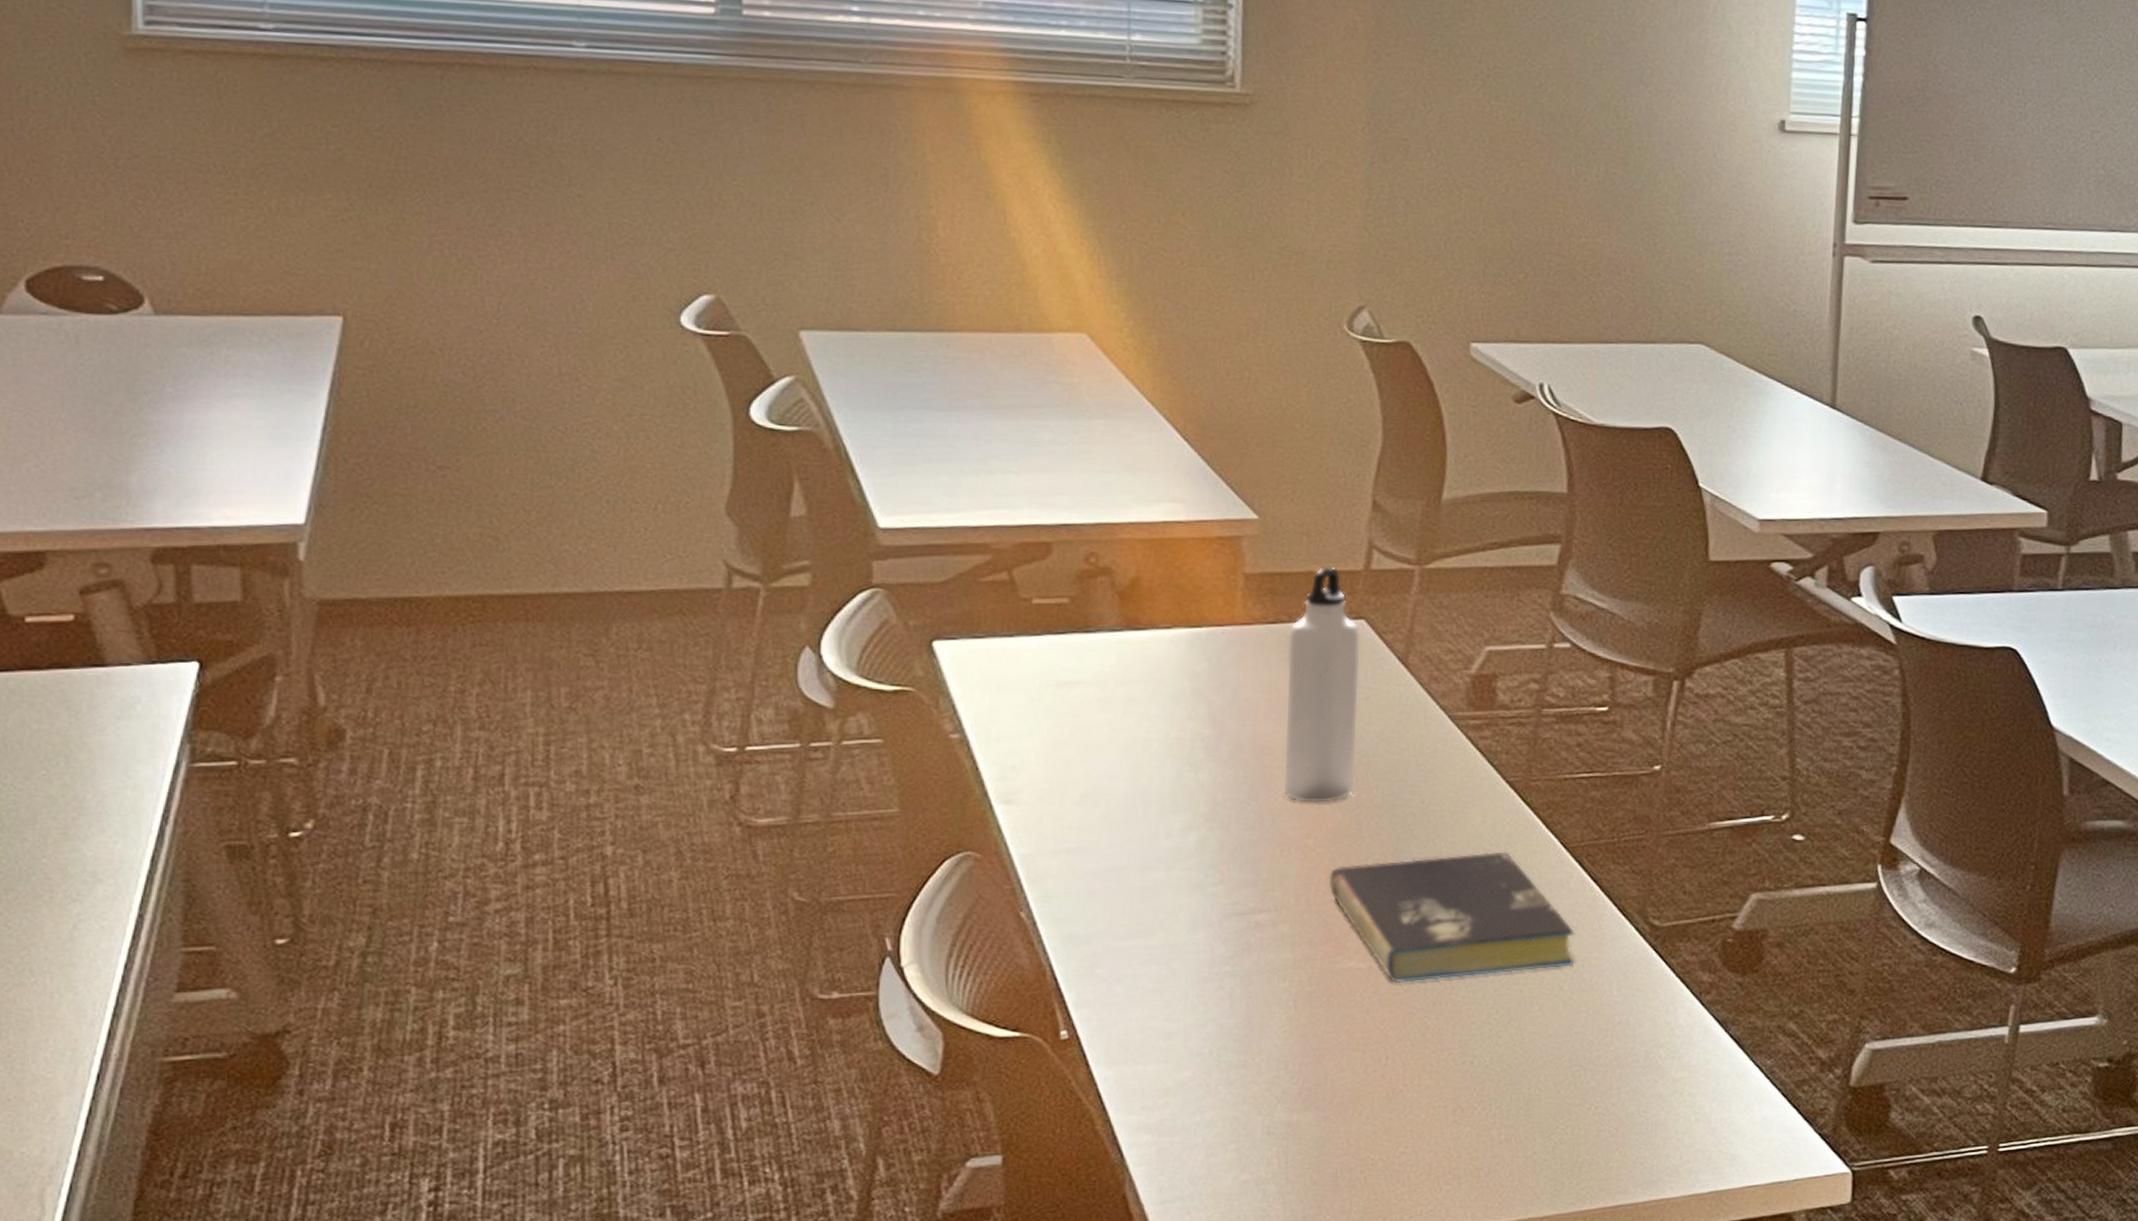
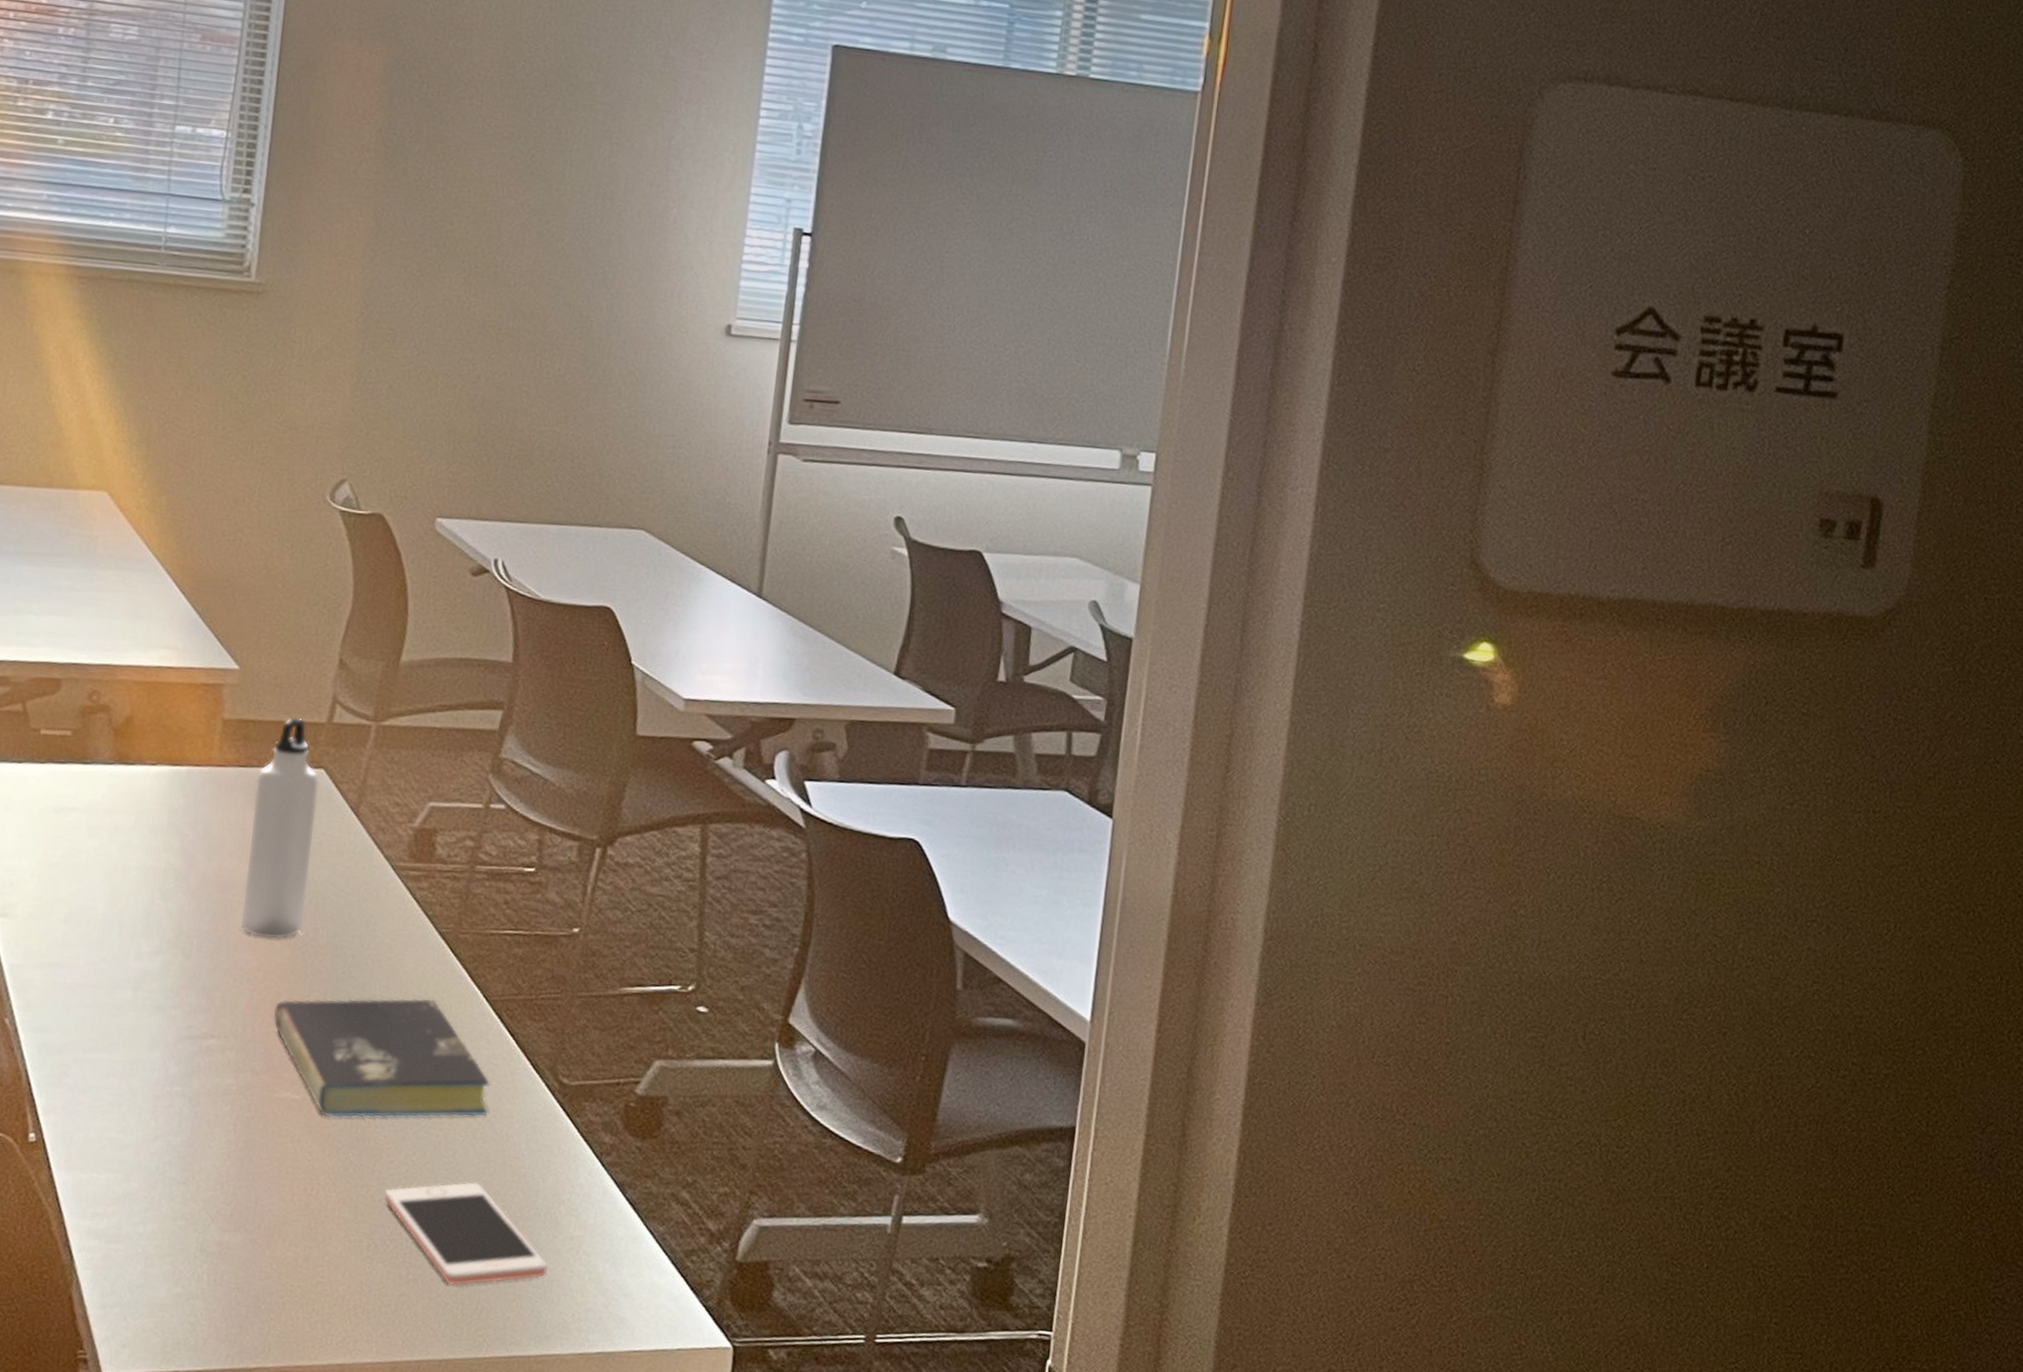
cell phone: none [1467,1035,1650,1141] -> present [384,1182,547,1285]

